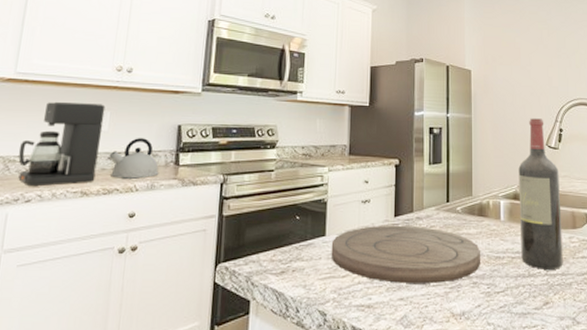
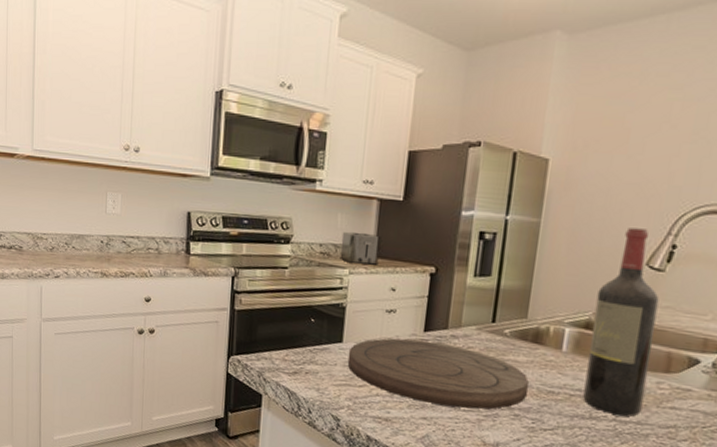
coffee maker: present [17,101,105,187] -> none [44,181,116,265]
kettle: present [109,138,159,179] -> none [123,223,171,265]
toaster: none [320,134,354,163] -> present [339,231,381,266]

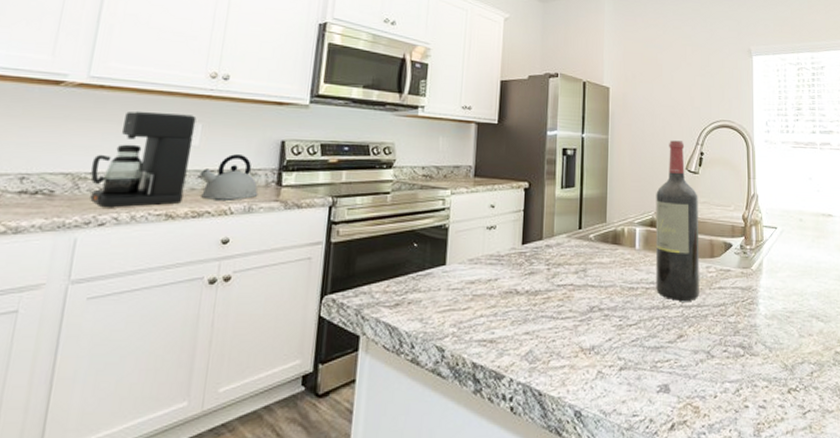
coffee maker: none [44,181,116,265] -> present [89,111,197,209]
kettle: none [123,223,171,265] -> present [199,154,258,201]
toaster: present [339,231,381,266] -> none [442,153,480,185]
cutting board: present [347,338,529,409] -> none [451,253,613,316]

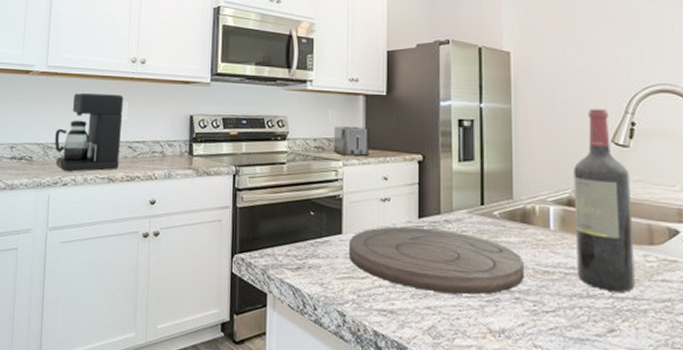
kettle: present [199,154,258,201] -> none [129,128,175,168]
toaster: none [442,153,480,185] -> present [333,125,370,157]
cutting board: none [451,253,613,316] -> present [348,227,524,295]

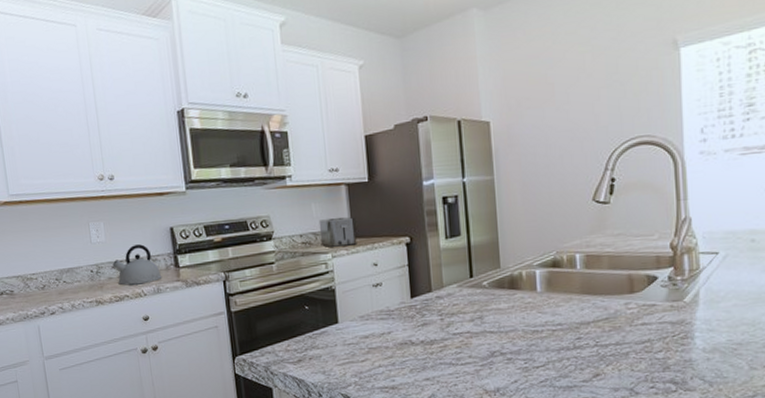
coffee maker: present [54,92,124,172] -> none [31,215,105,301]
kettle: none [129,128,175,168] -> present [112,244,162,286]
cutting board: present [348,227,524,295] -> none [345,306,515,364]
wine bottle: present [573,109,635,292] -> none [557,168,618,341]

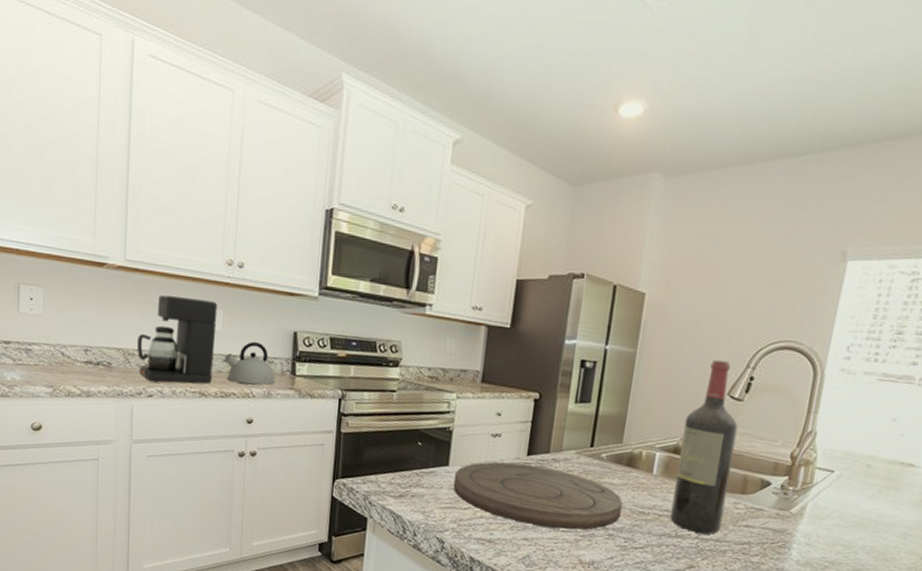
coffee maker: none [31,215,105,301] -> present [136,294,218,385]
toaster: present [318,216,357,249] -> none [447,356,489,391]
cutting board: none [345,306,515,364] -> present [453,462,622,530]
wine bottle: none [557,168,618,341] -> present [670,360,738,535]

